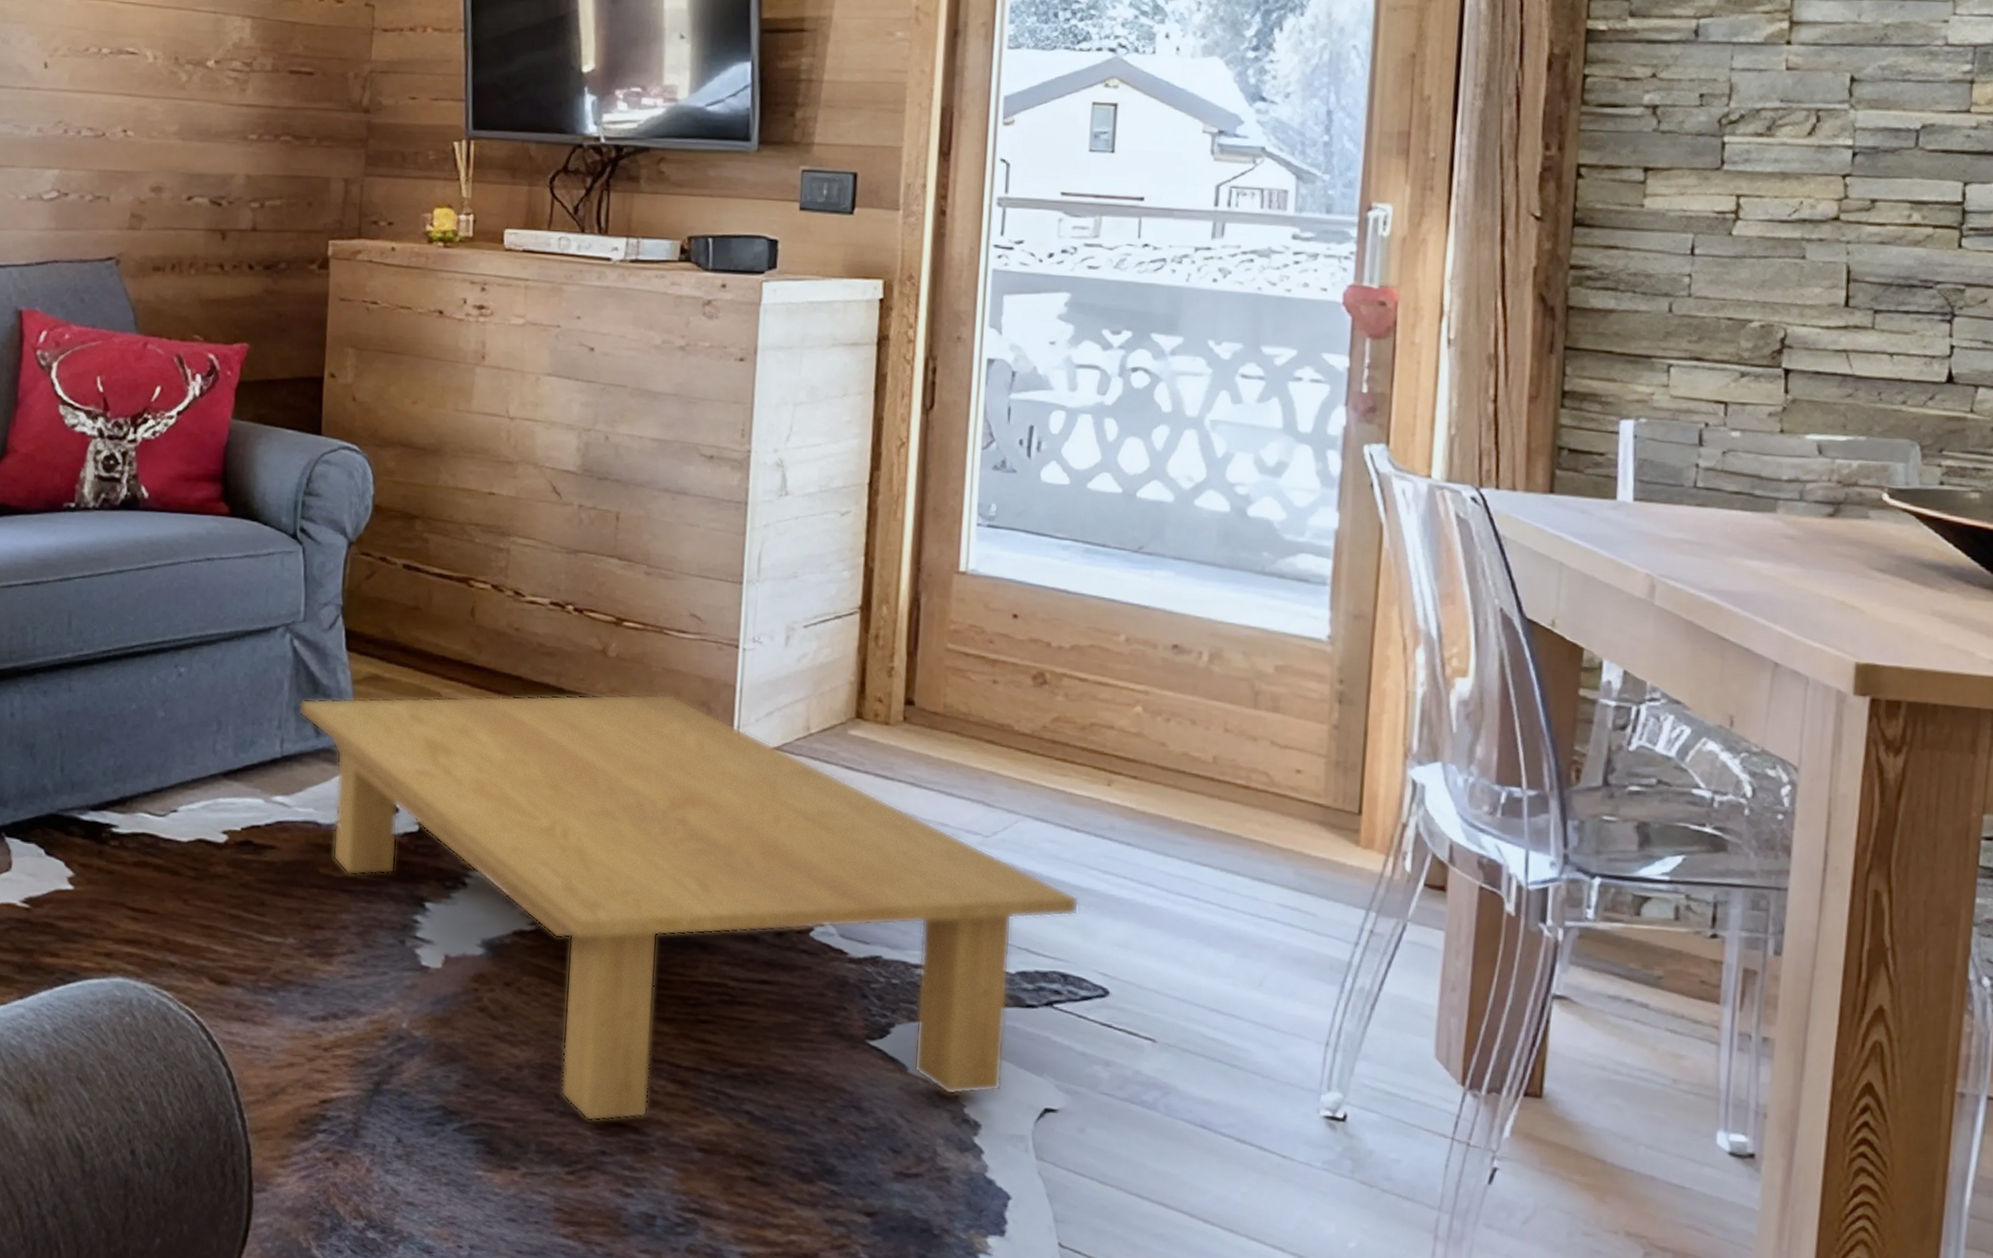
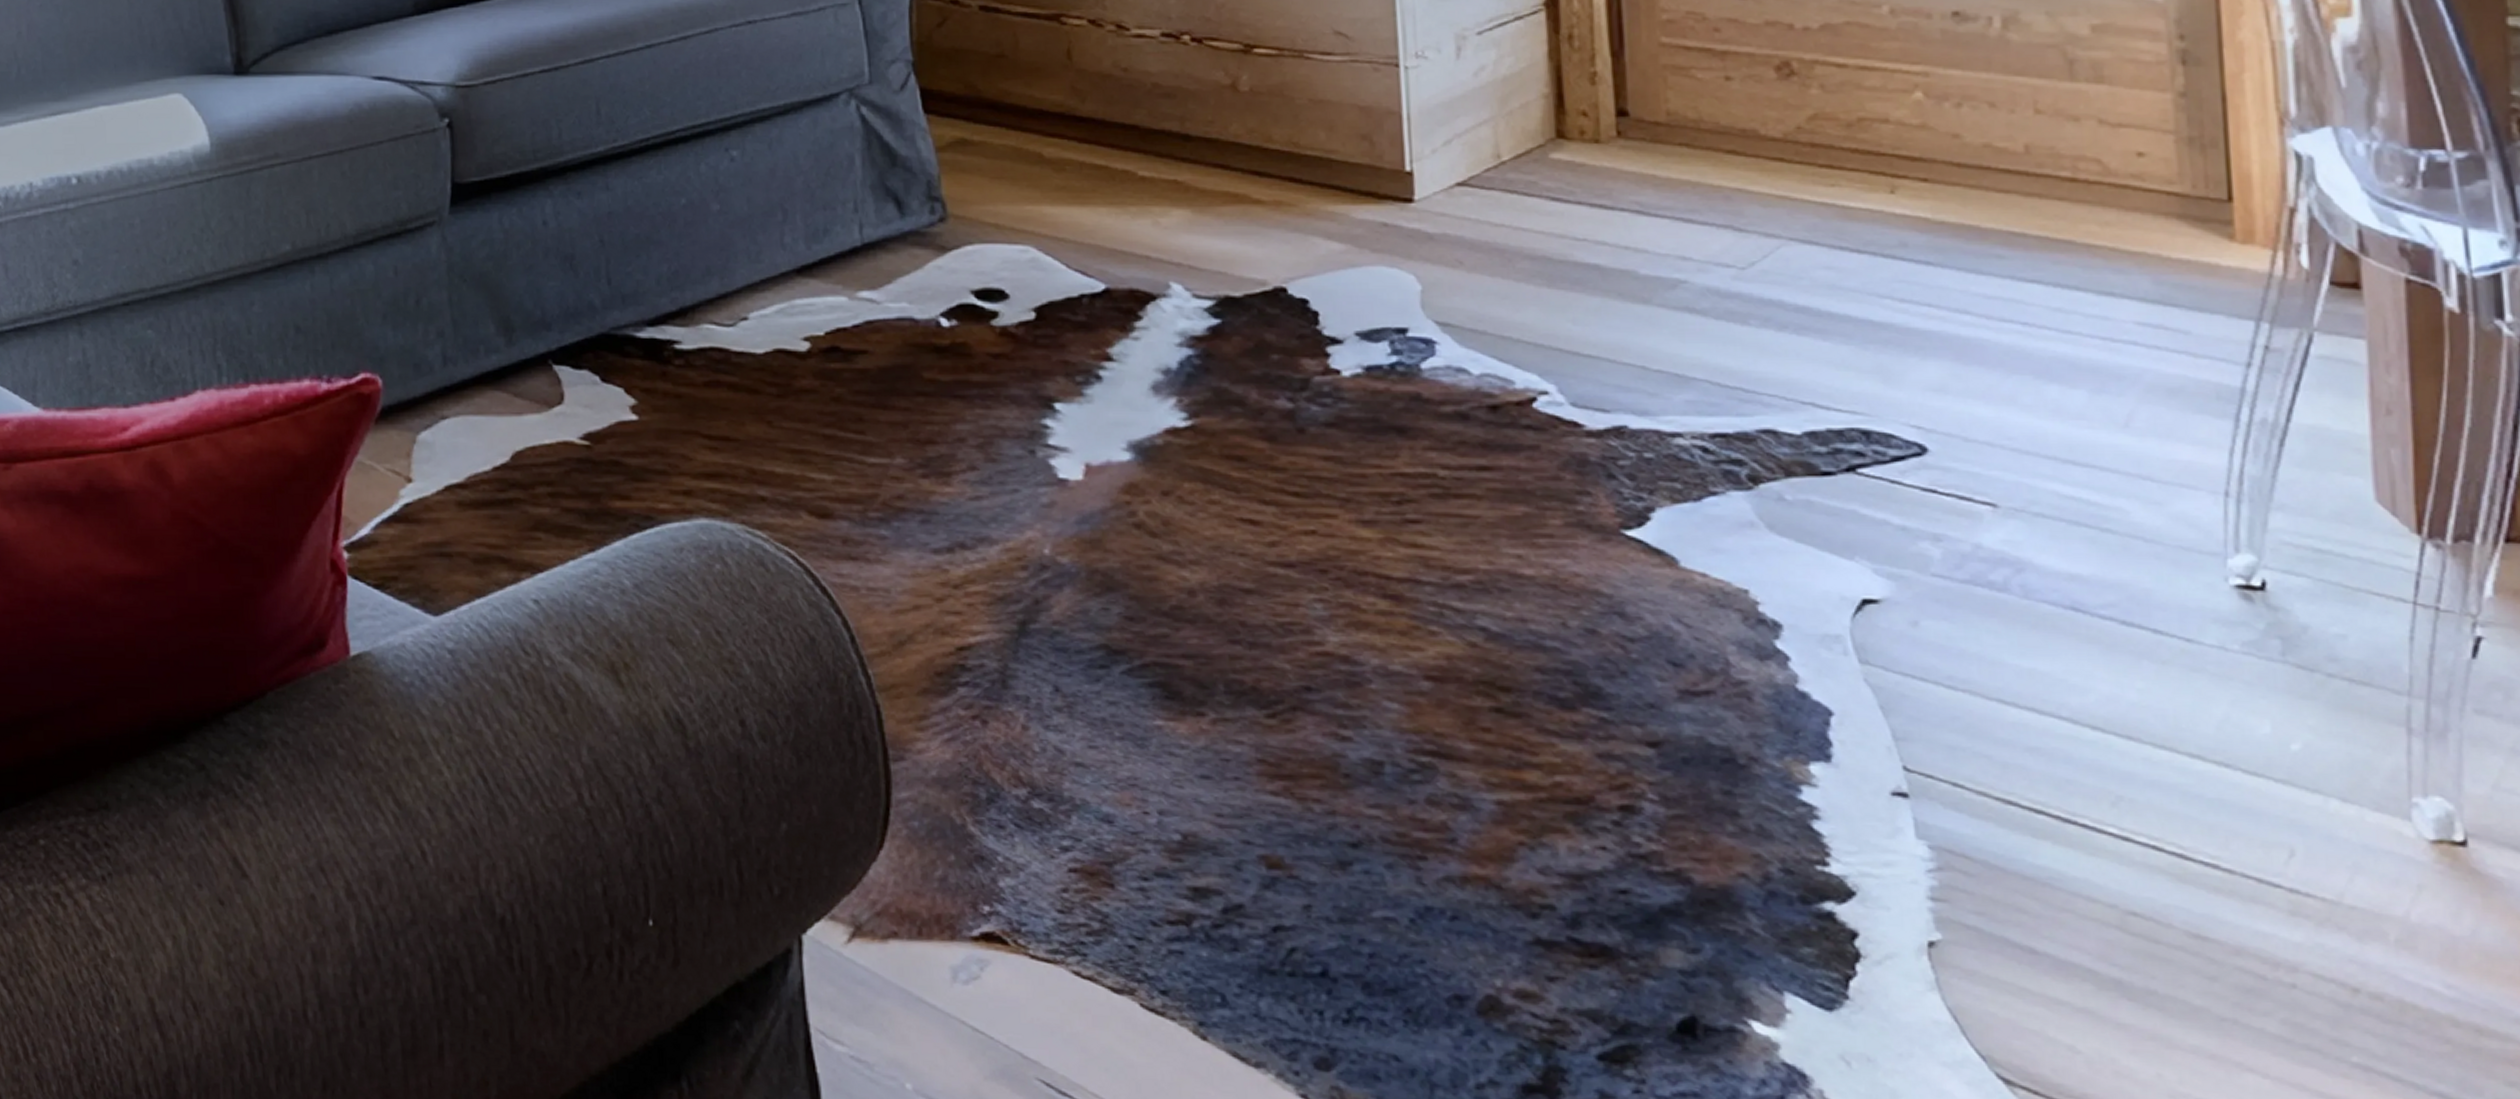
coffee table: present [299,693,1080,1122] -> none [876,130,1874,652]

